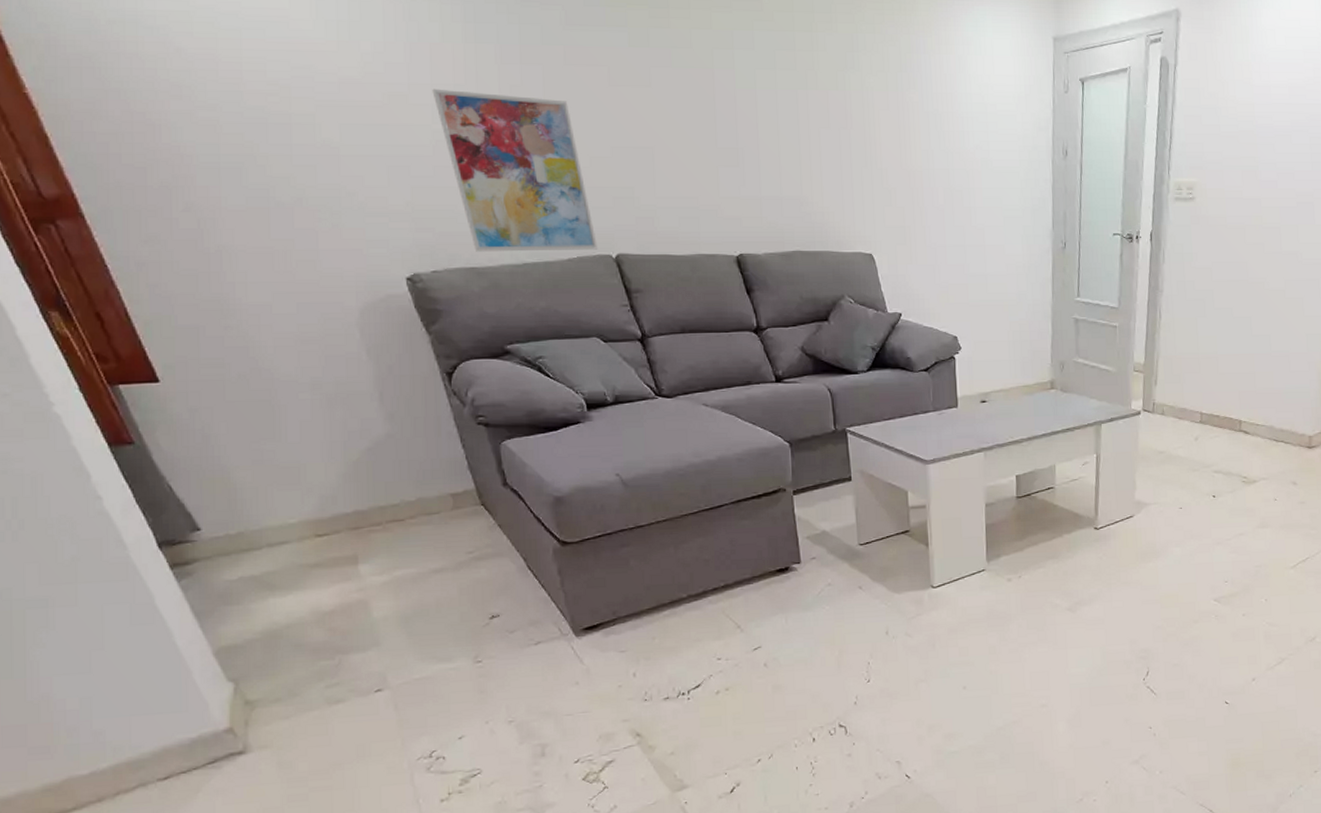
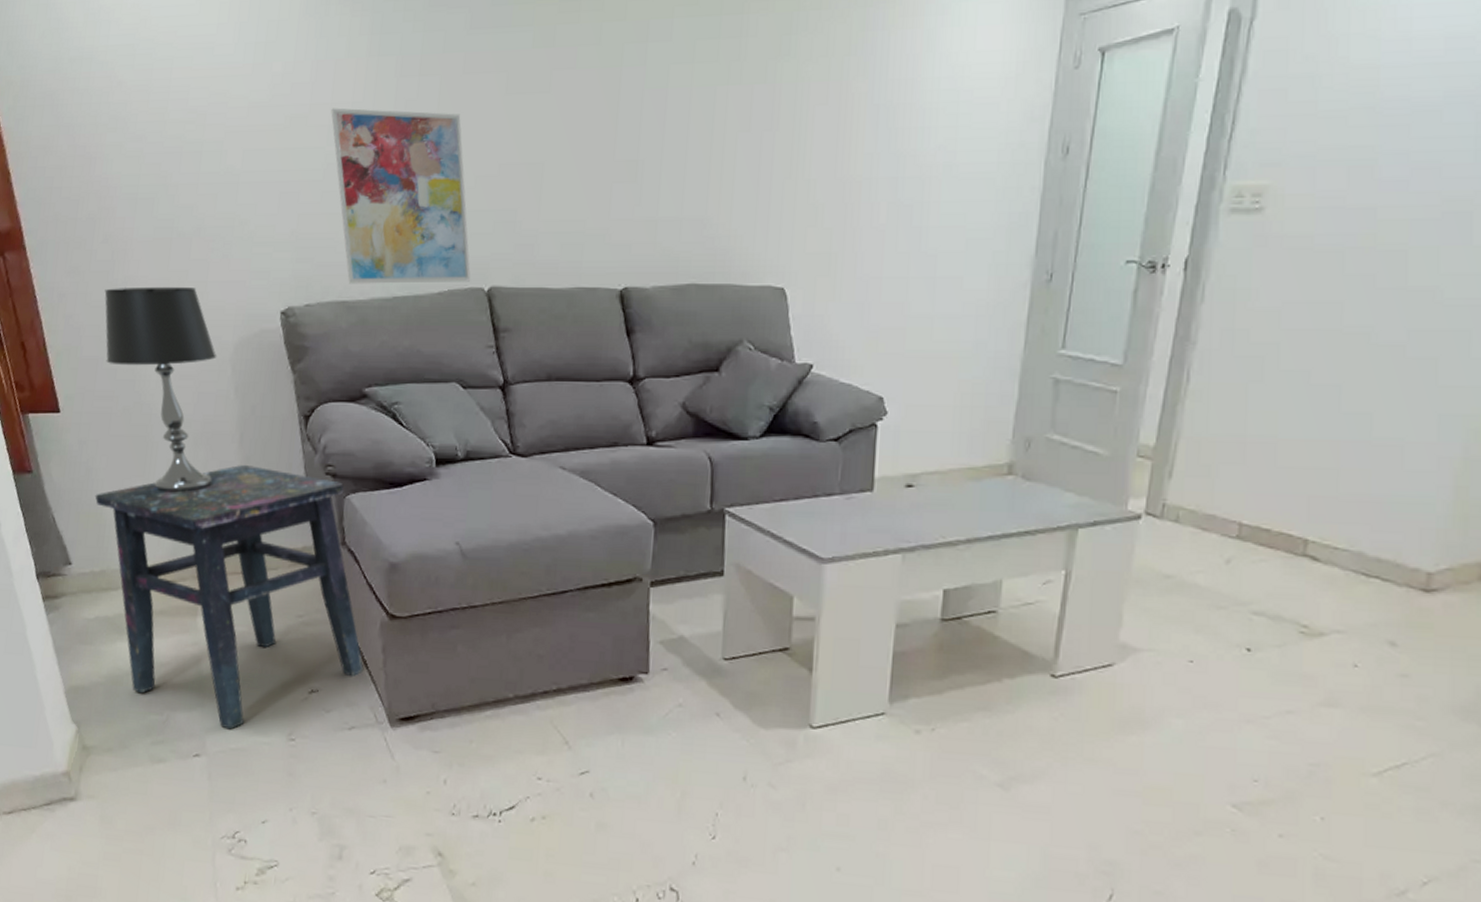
table lamp: none [195,255,355,453] -> present [104,286,217,493]
side table: none [218,421,543,663] -> present [95,465,364,730]

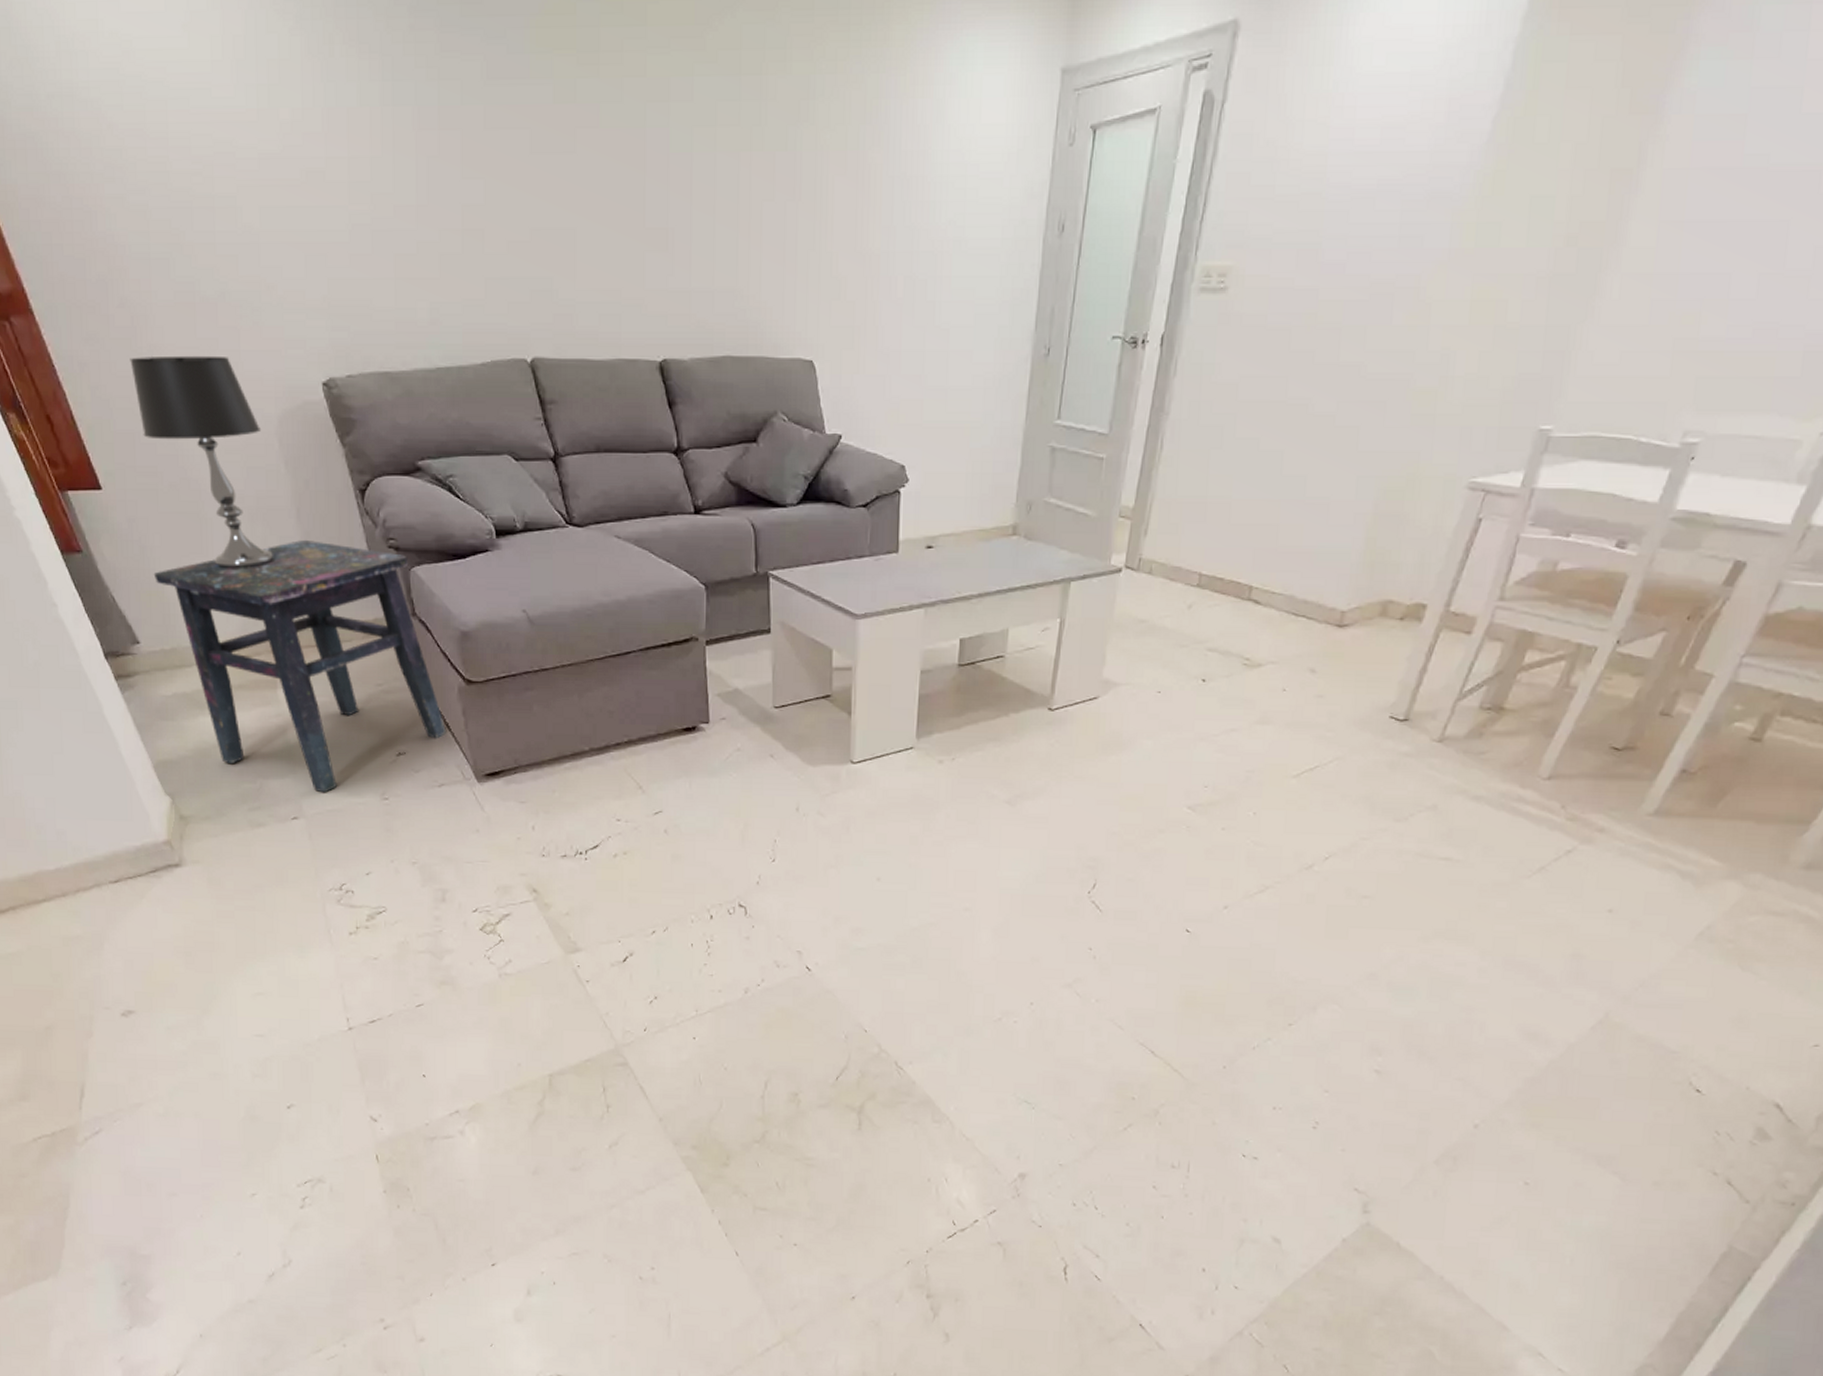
wall art: present [331,108,471,284] -> none [349,162,513,354]

